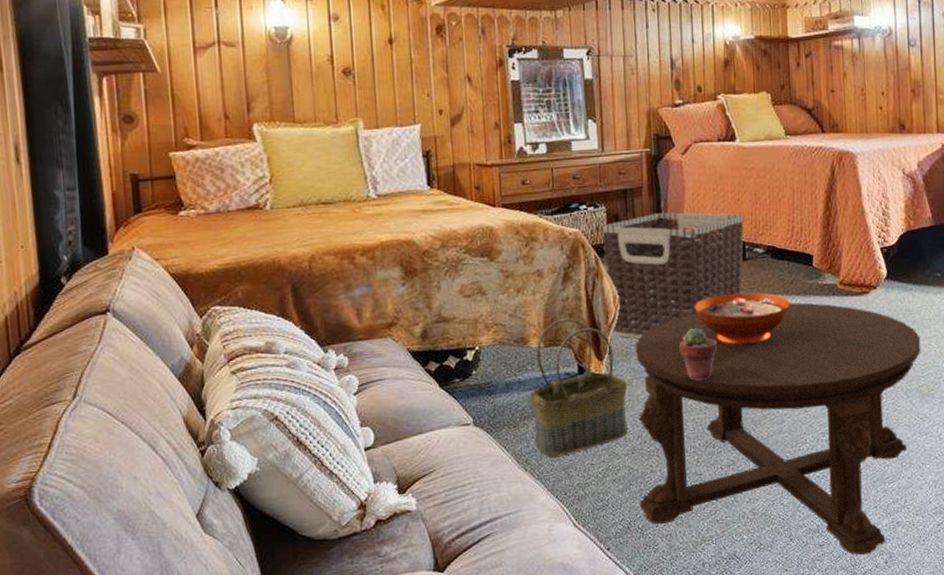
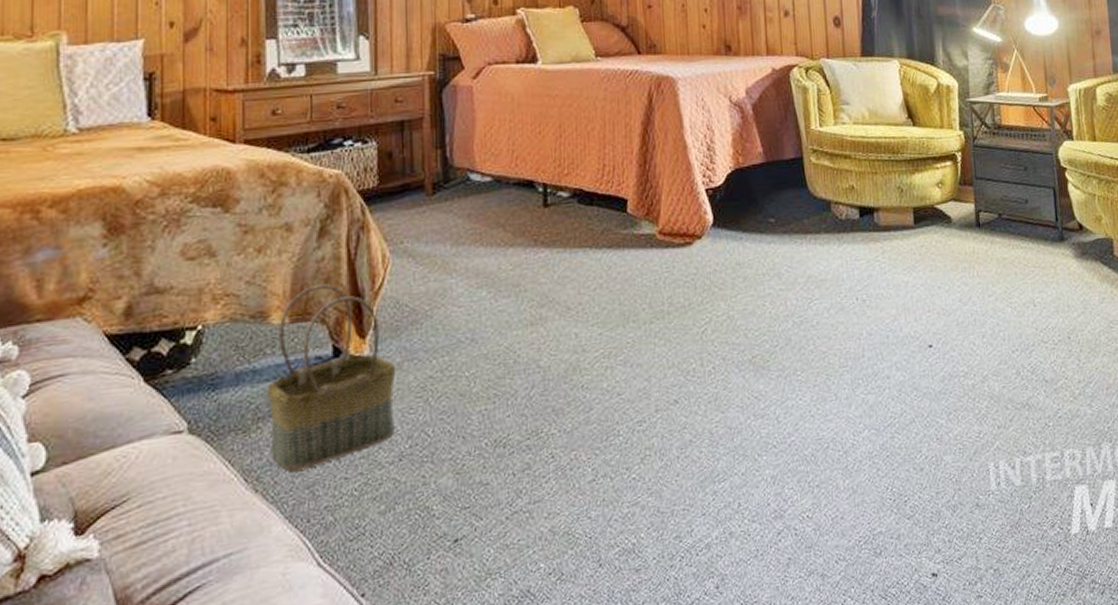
clothes hamper: present [601,212,745,339] -> none [370,148,547,309]
coffee table: present [636,302,921,555] -> none [406,257,754,580]
potted succulent: present [679,328,717,381] -> none [464,293,510,361]
decorative bowl: present [694,292,790,344] -> none [483,246,601,312]

